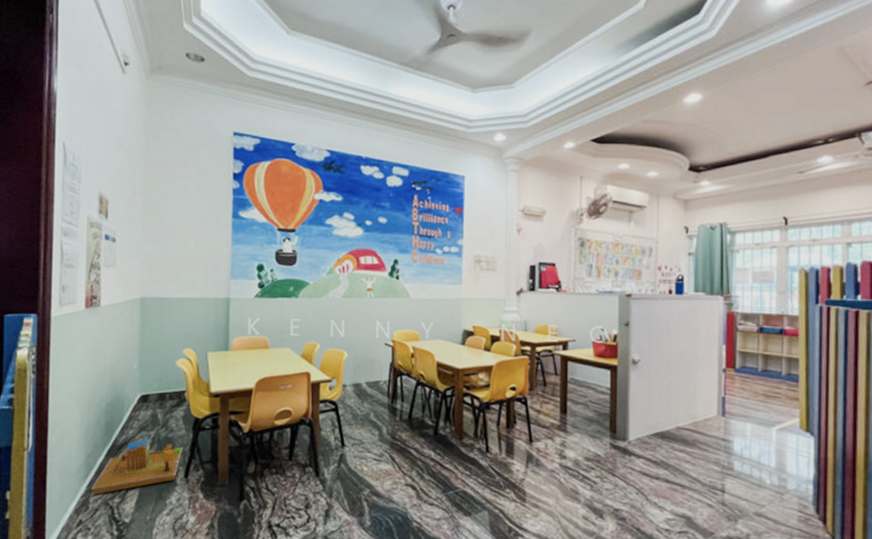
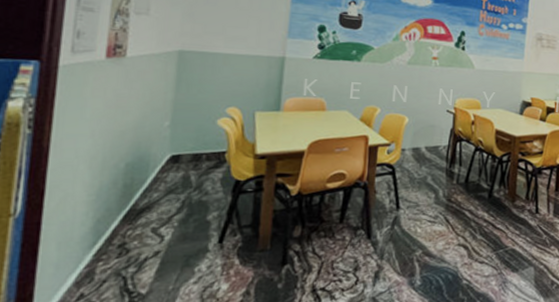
toy house: present [91,433,182,495] -> none [98,196,218,265]

